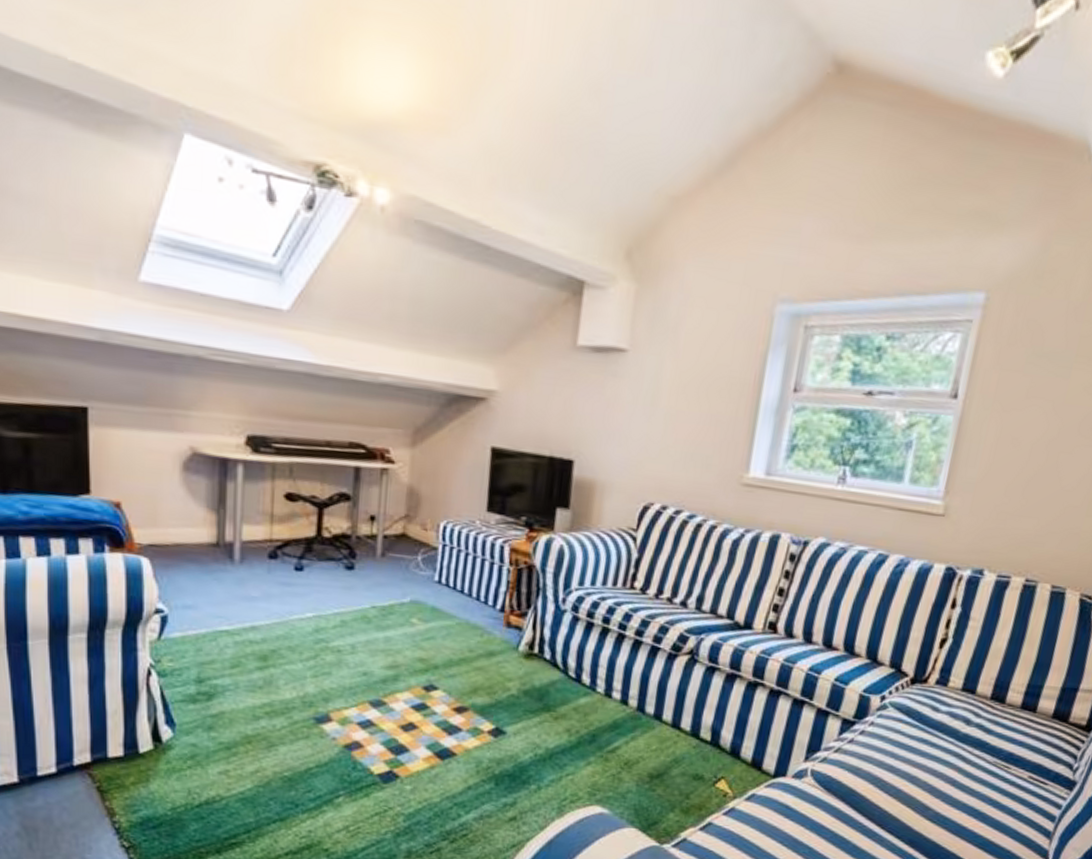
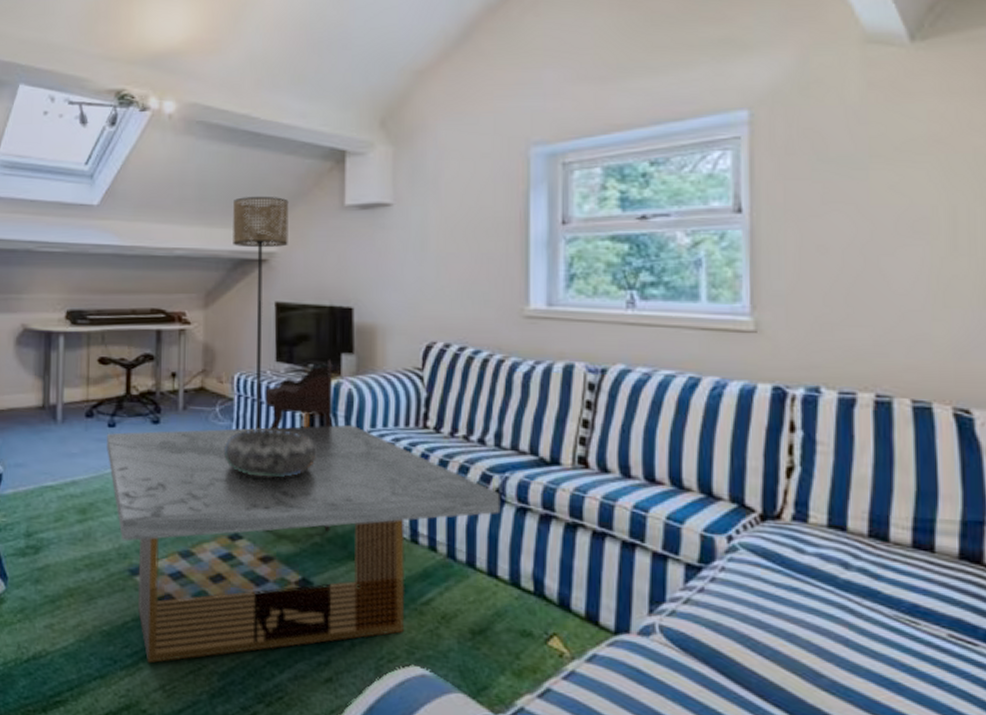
coffee table: none [292,577,694,807] -> present [106,424,500,663]
decorative bowl: none [423,581,521,631] -> present [223,429,316,478]
floor lamp: none [448,322,516,582] -> present [233,196,289,430]
side table: none [472,513,546,685] -> present [266,359,333,532]

